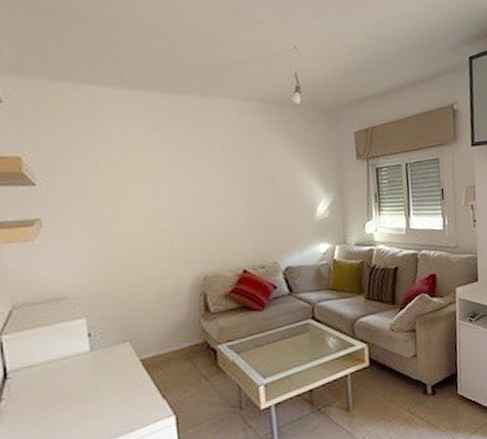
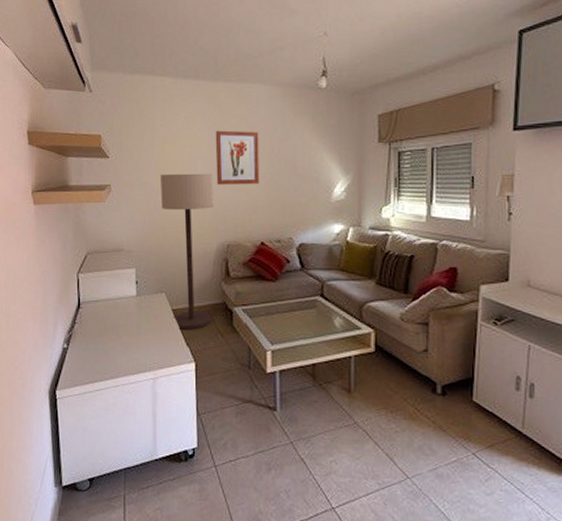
floor lamp: none [110,198,192,382] -> present [160,173,213,330]
wall art: none [179,149,236,212] -> present [215,130,259,185]

